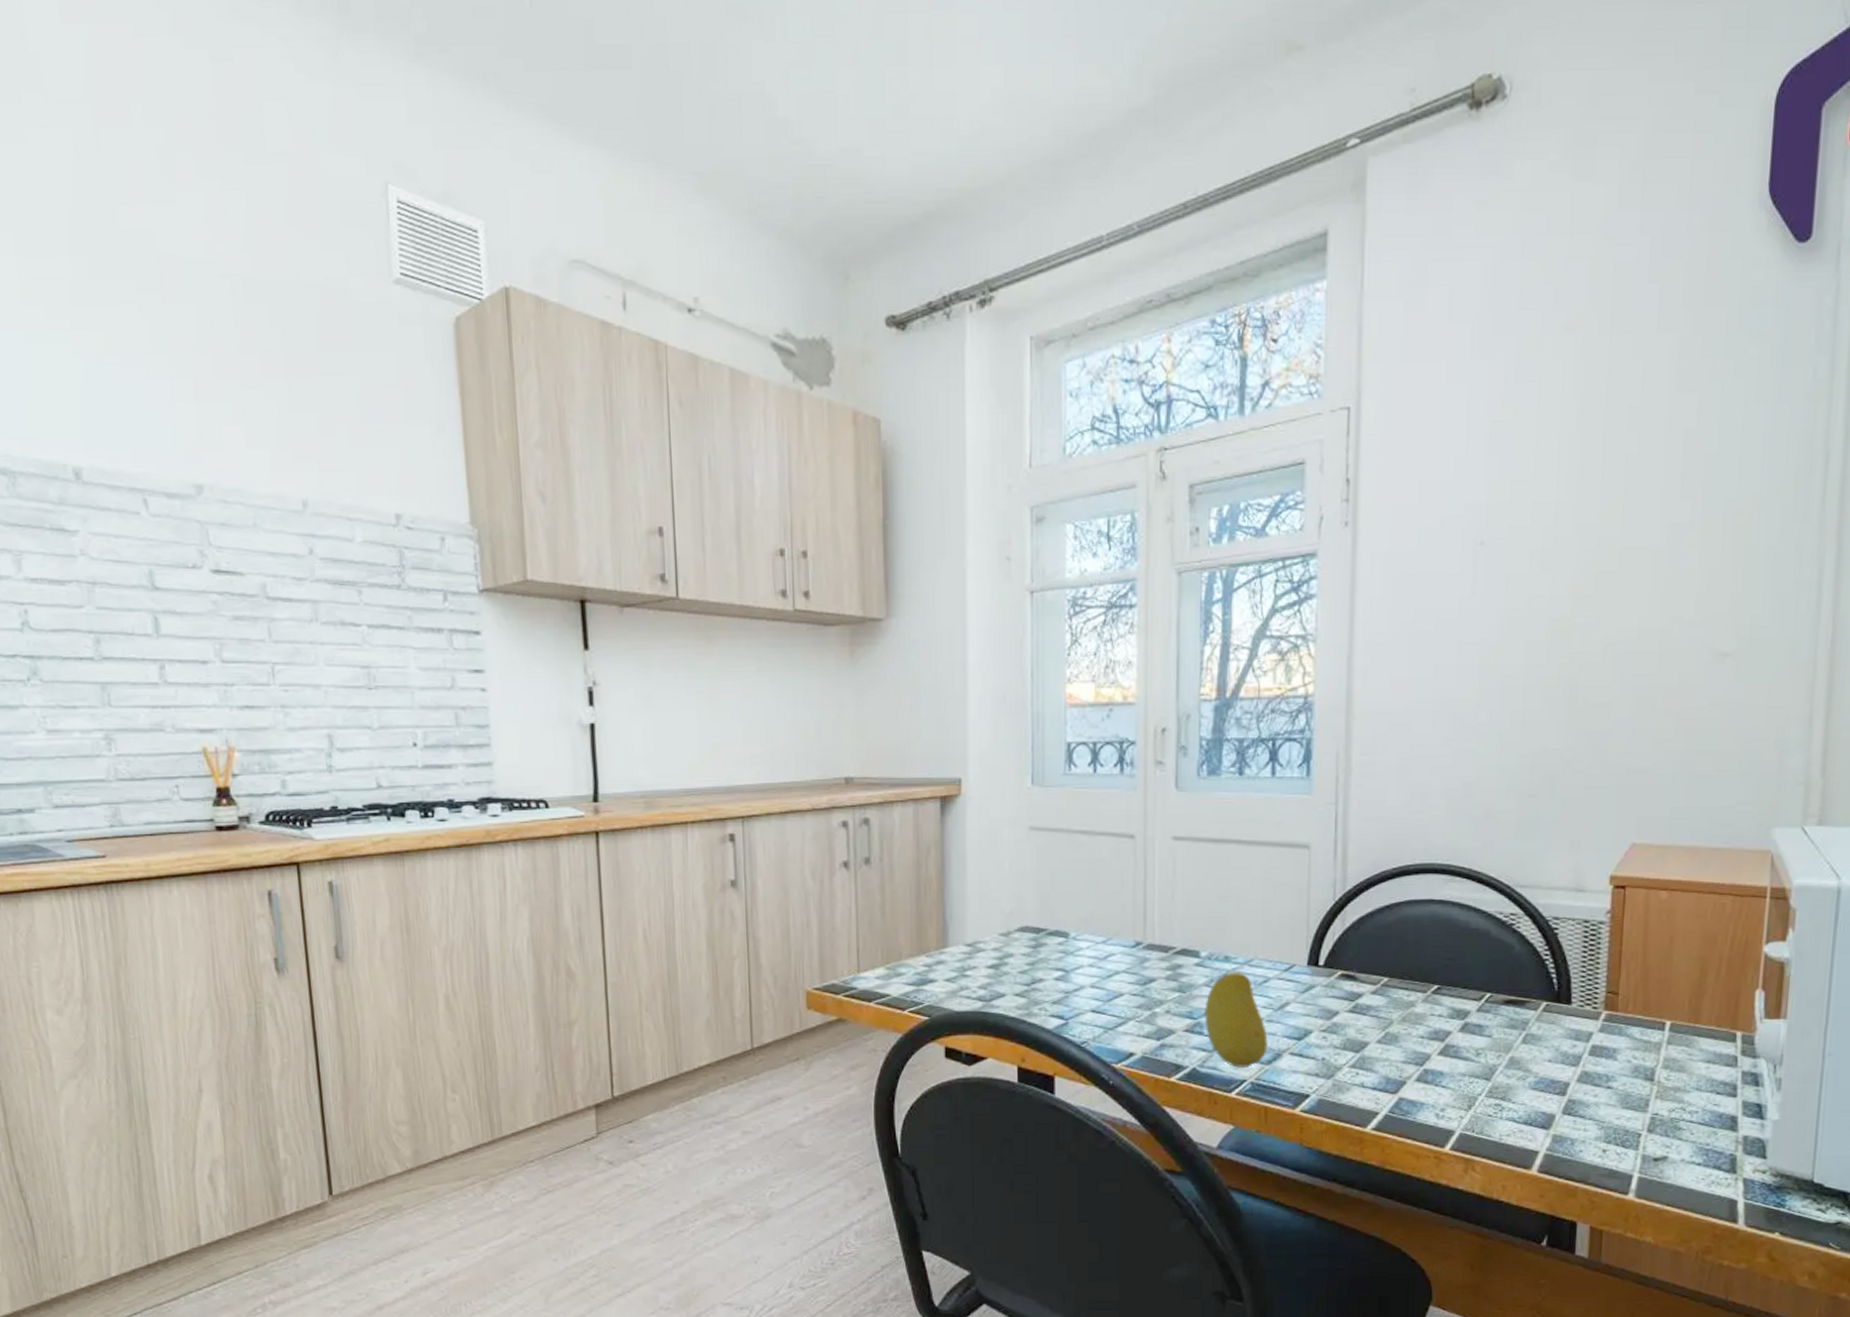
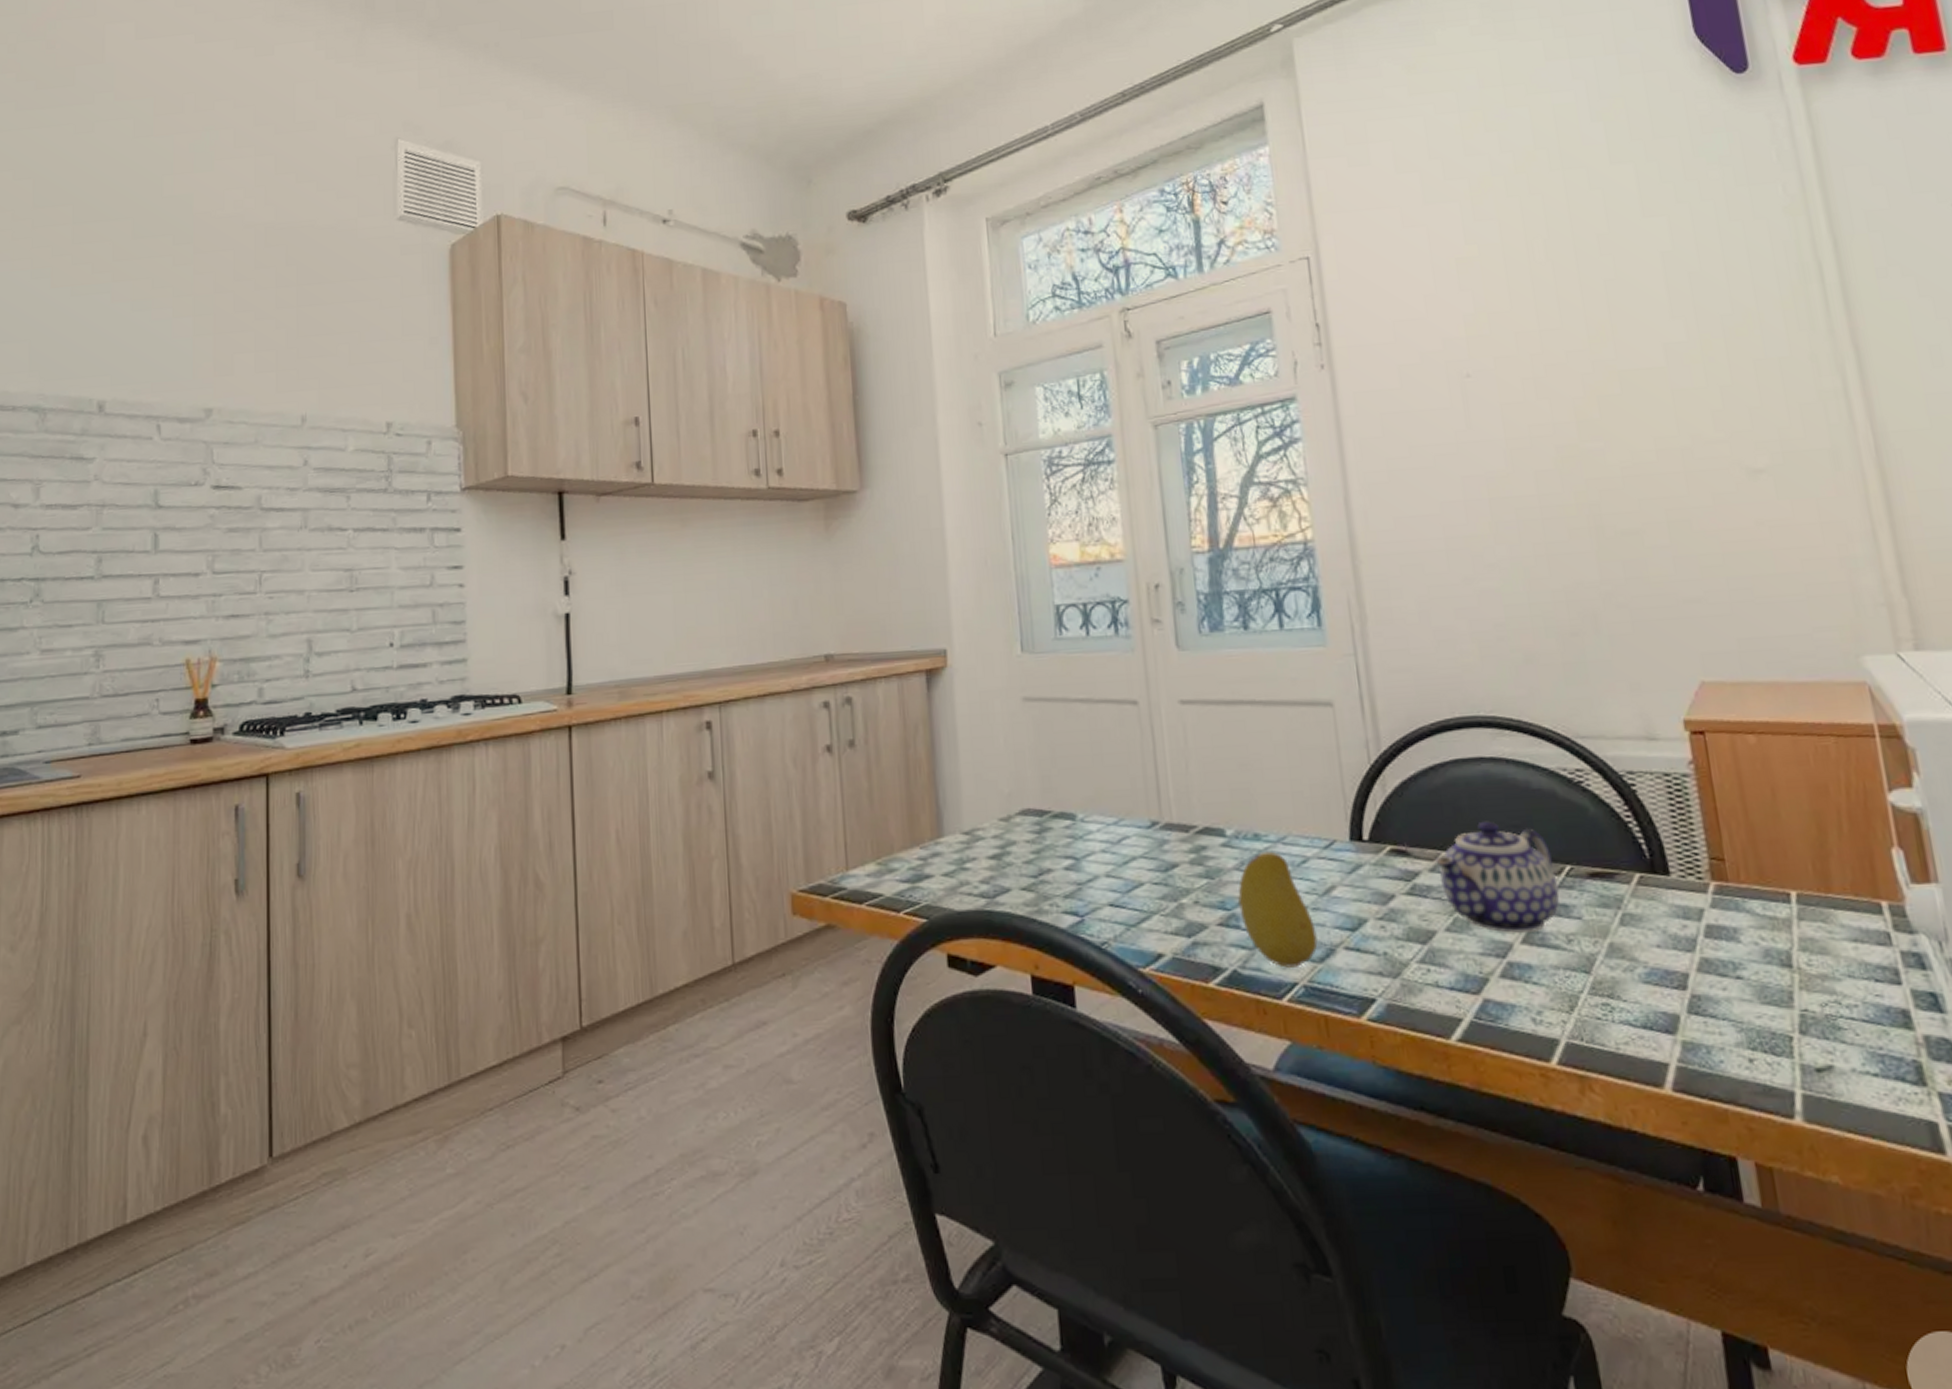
teapot: none [1378,953,1478,1046] -> present [1435,821,1560,933]

